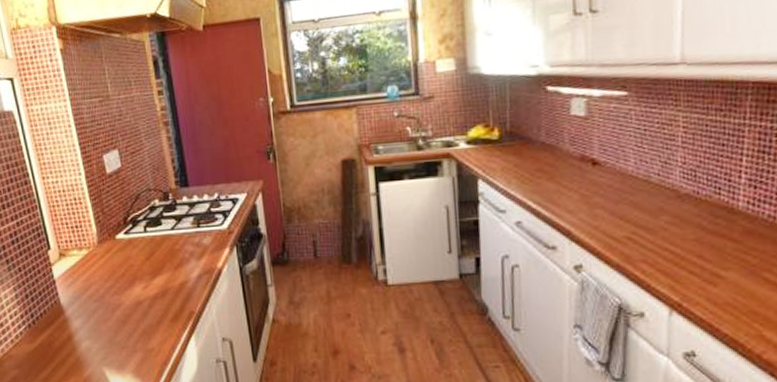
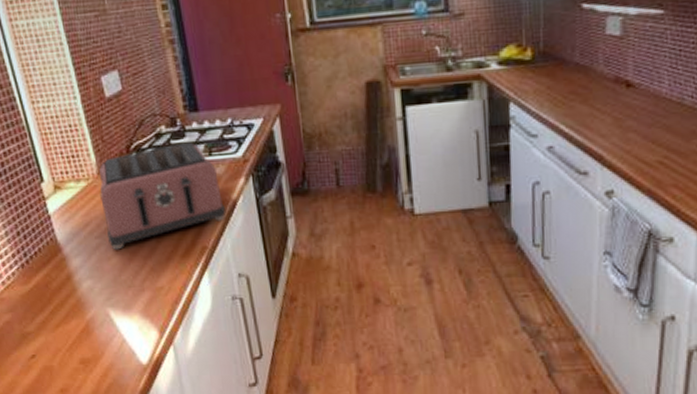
toaster: none [99,214,212,313] -> present [99,142,226,250]

